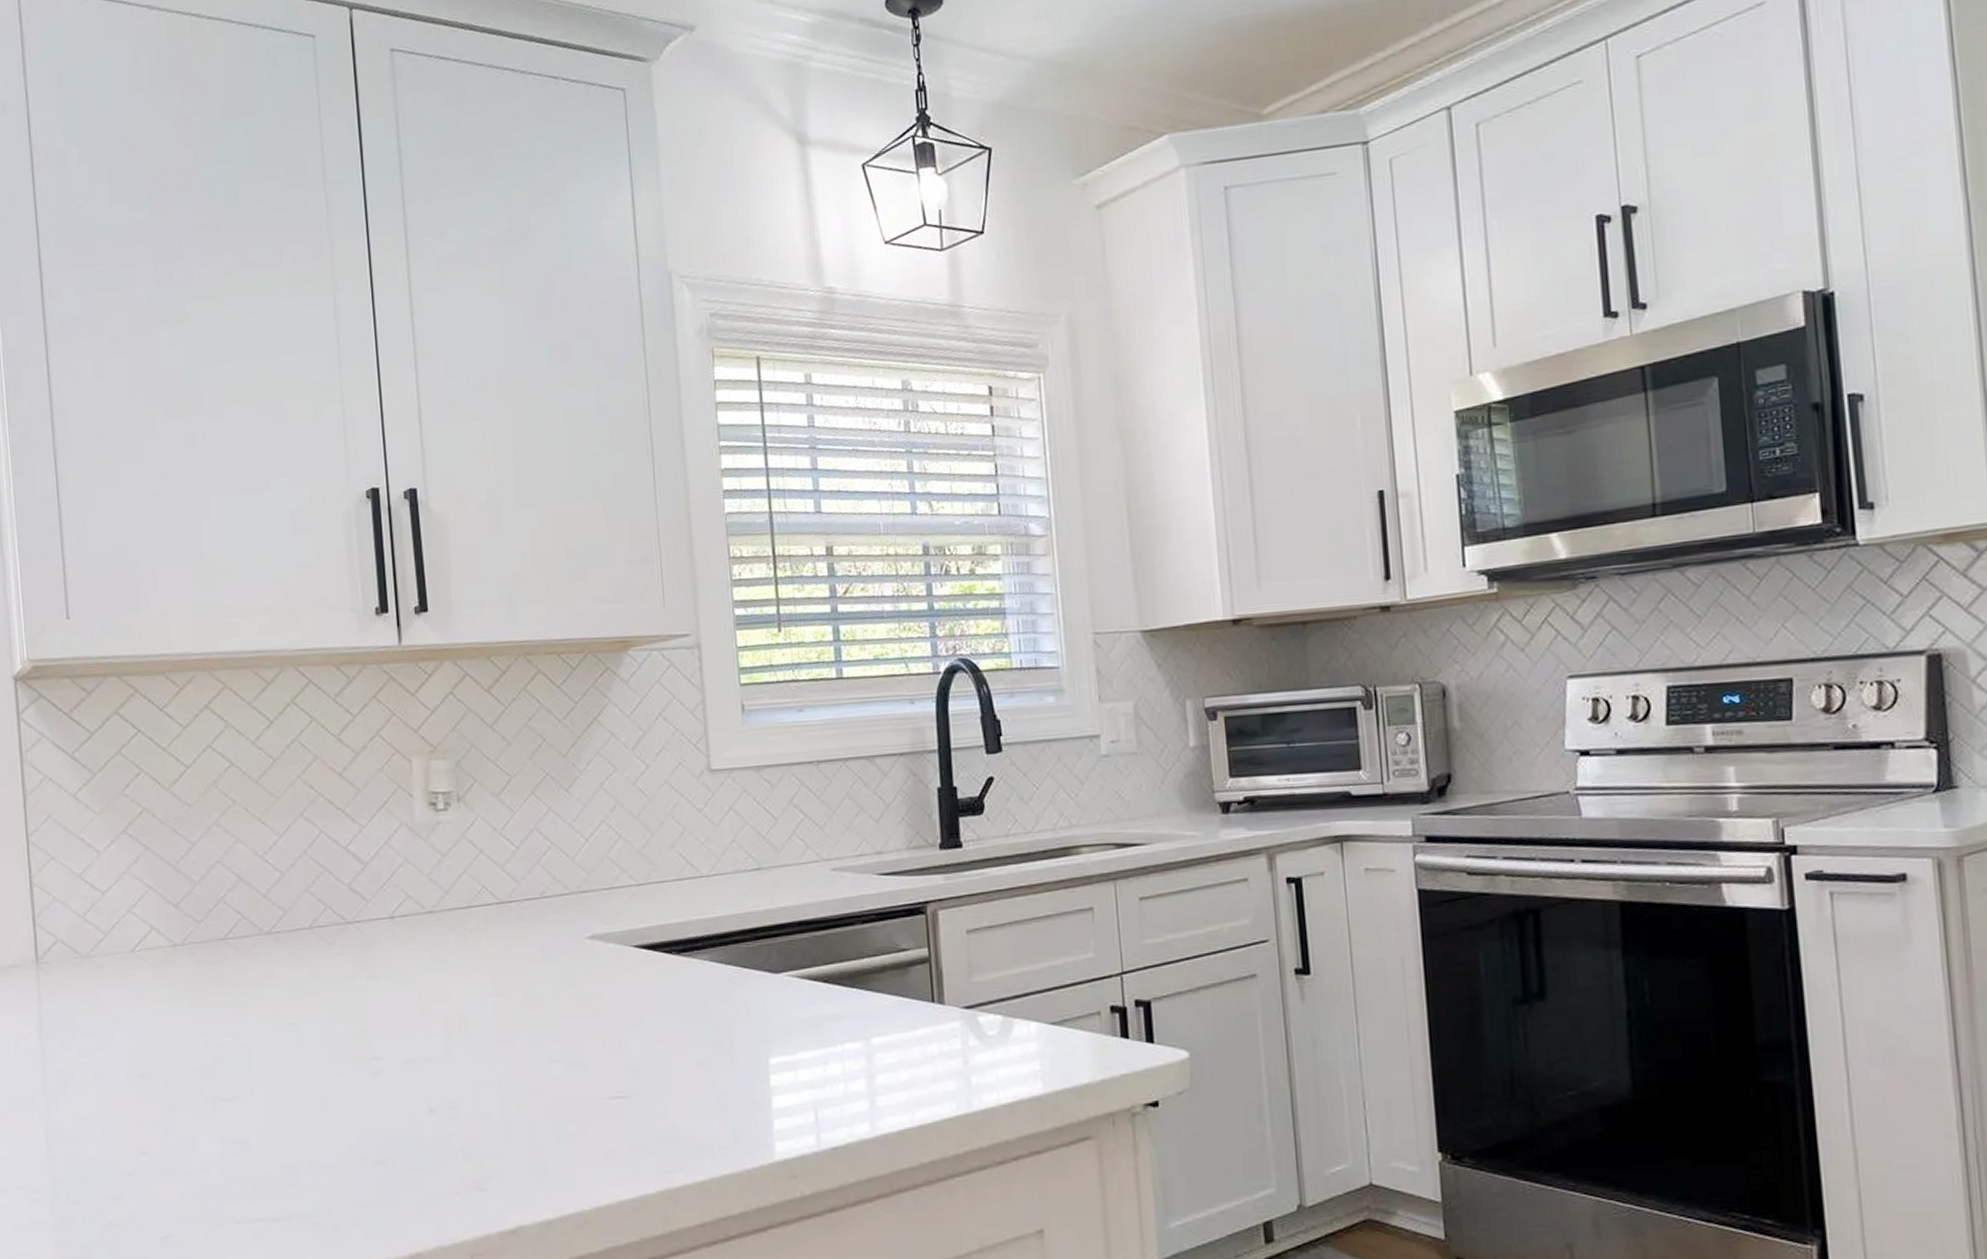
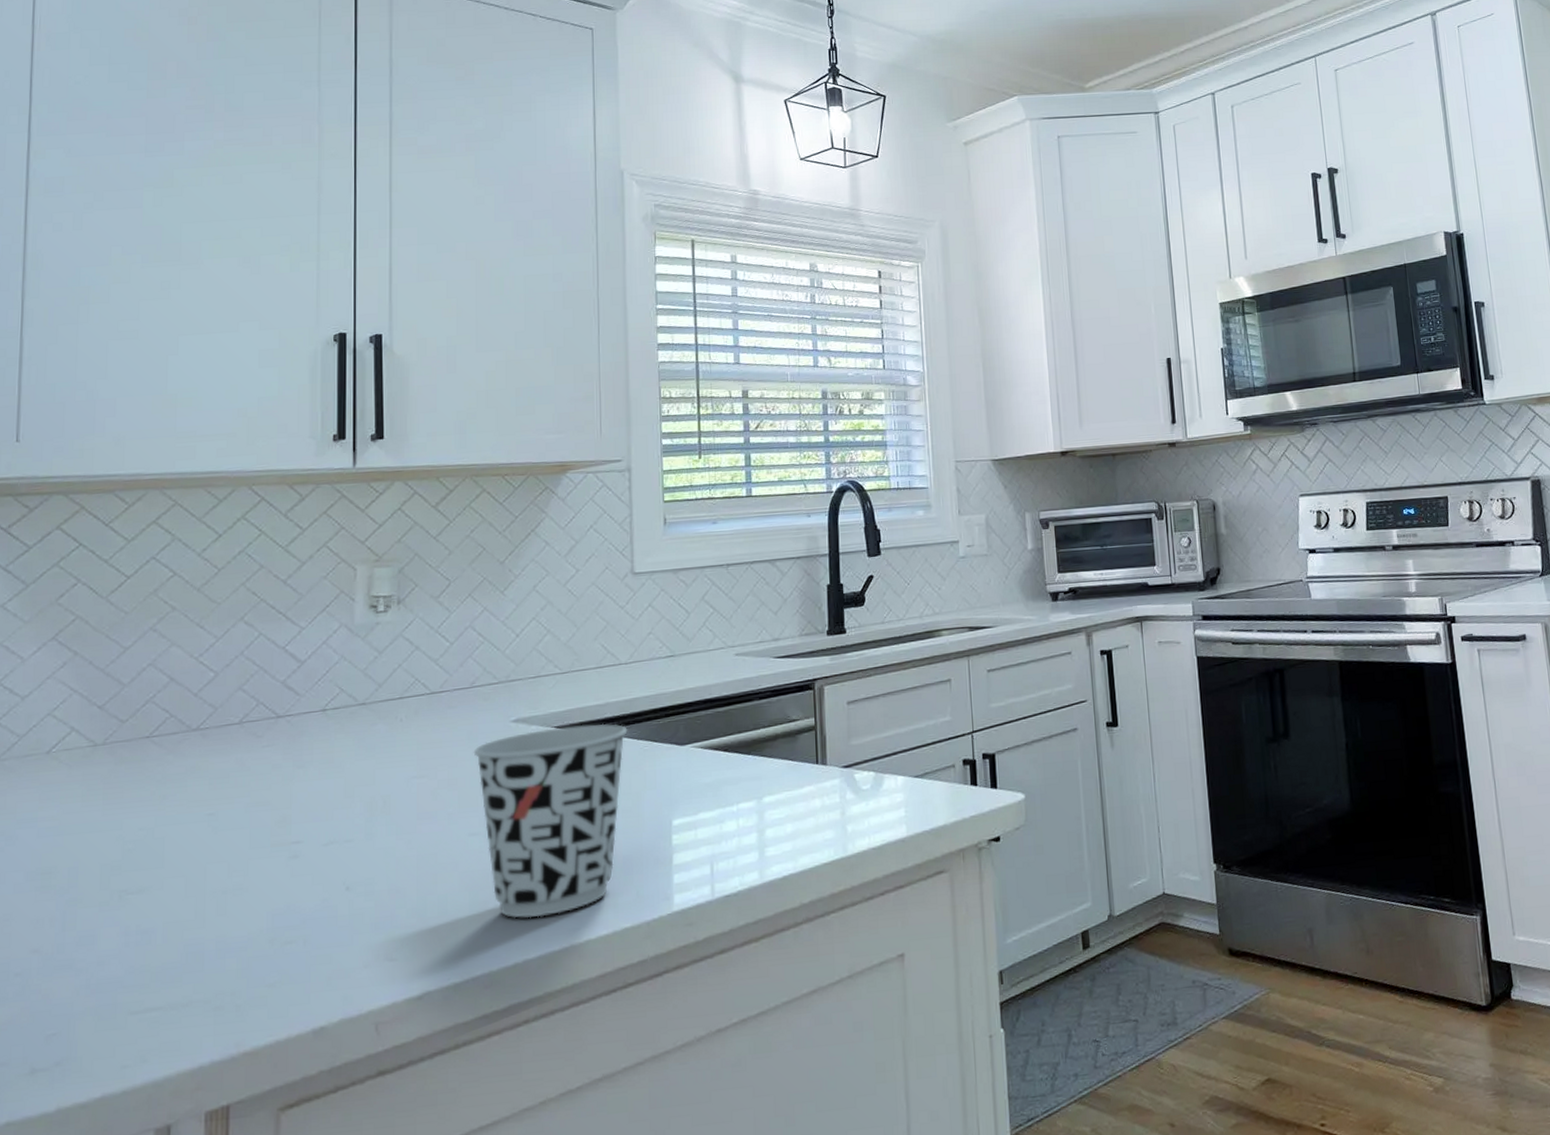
cup: none [548,944,714,1157] -> present [473,723,628,919]

